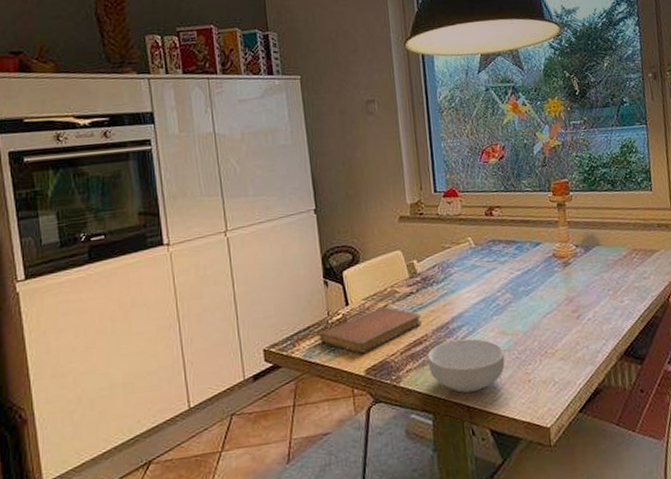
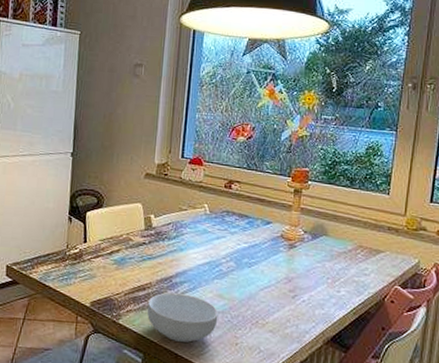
notebook: present [319,306,423,354] -> none [56,249,150,287]

